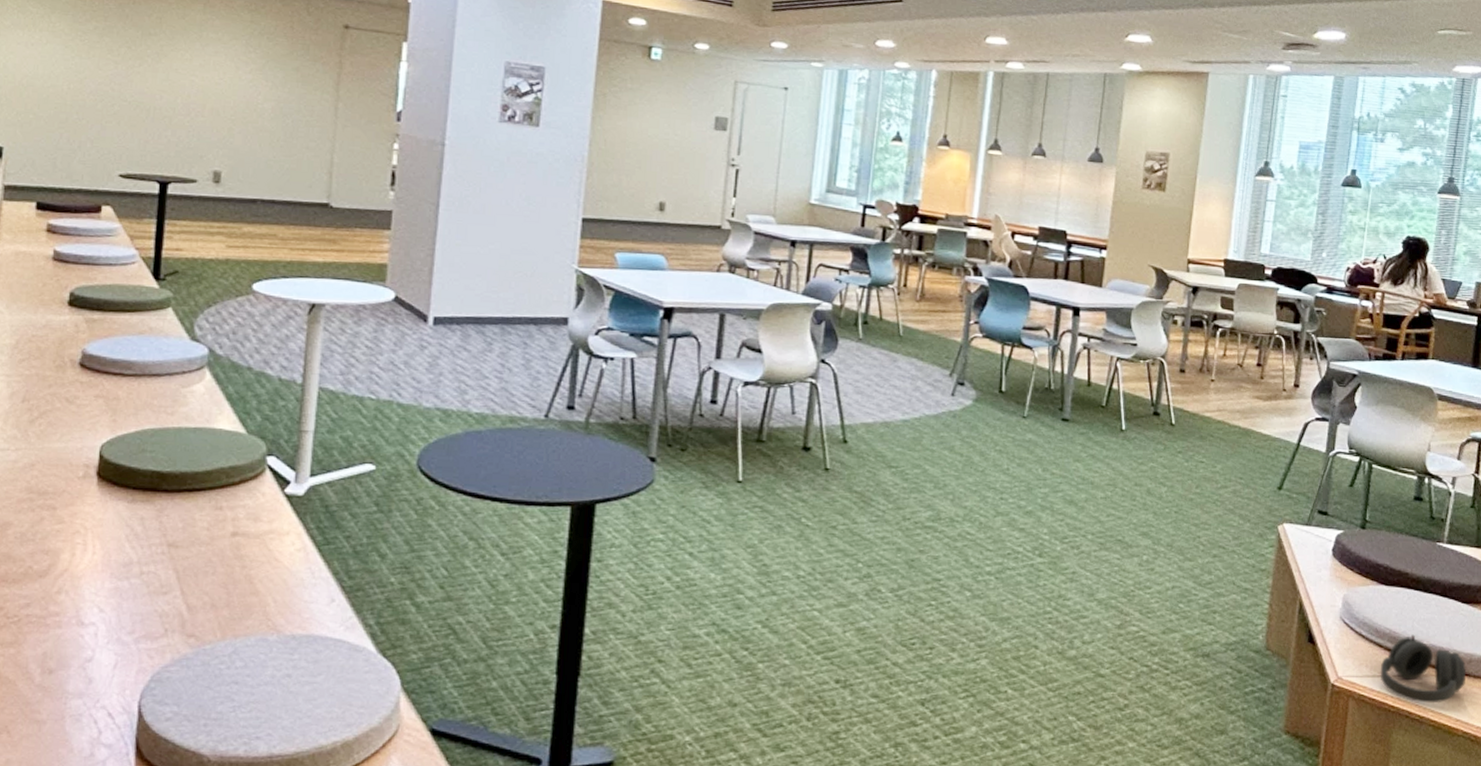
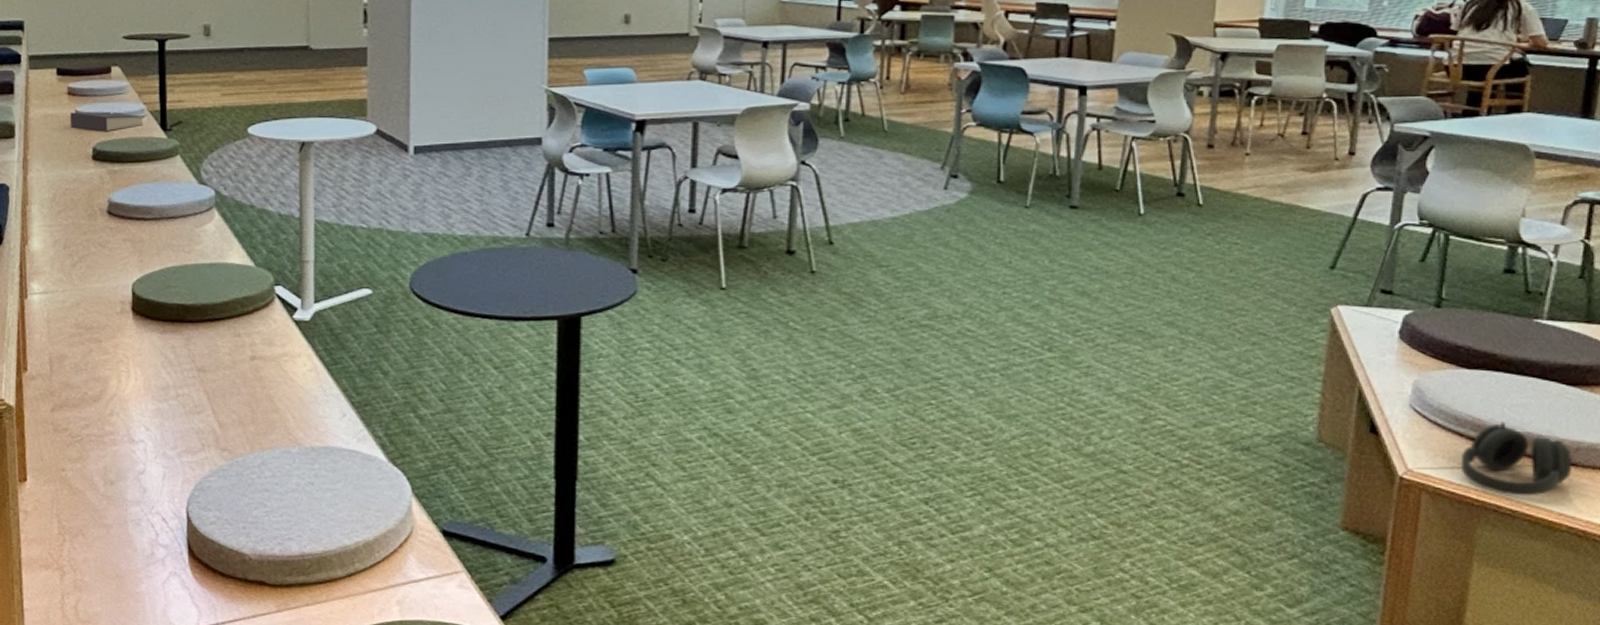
book: none [46,251,133,277] -> present [70,111,143,132]

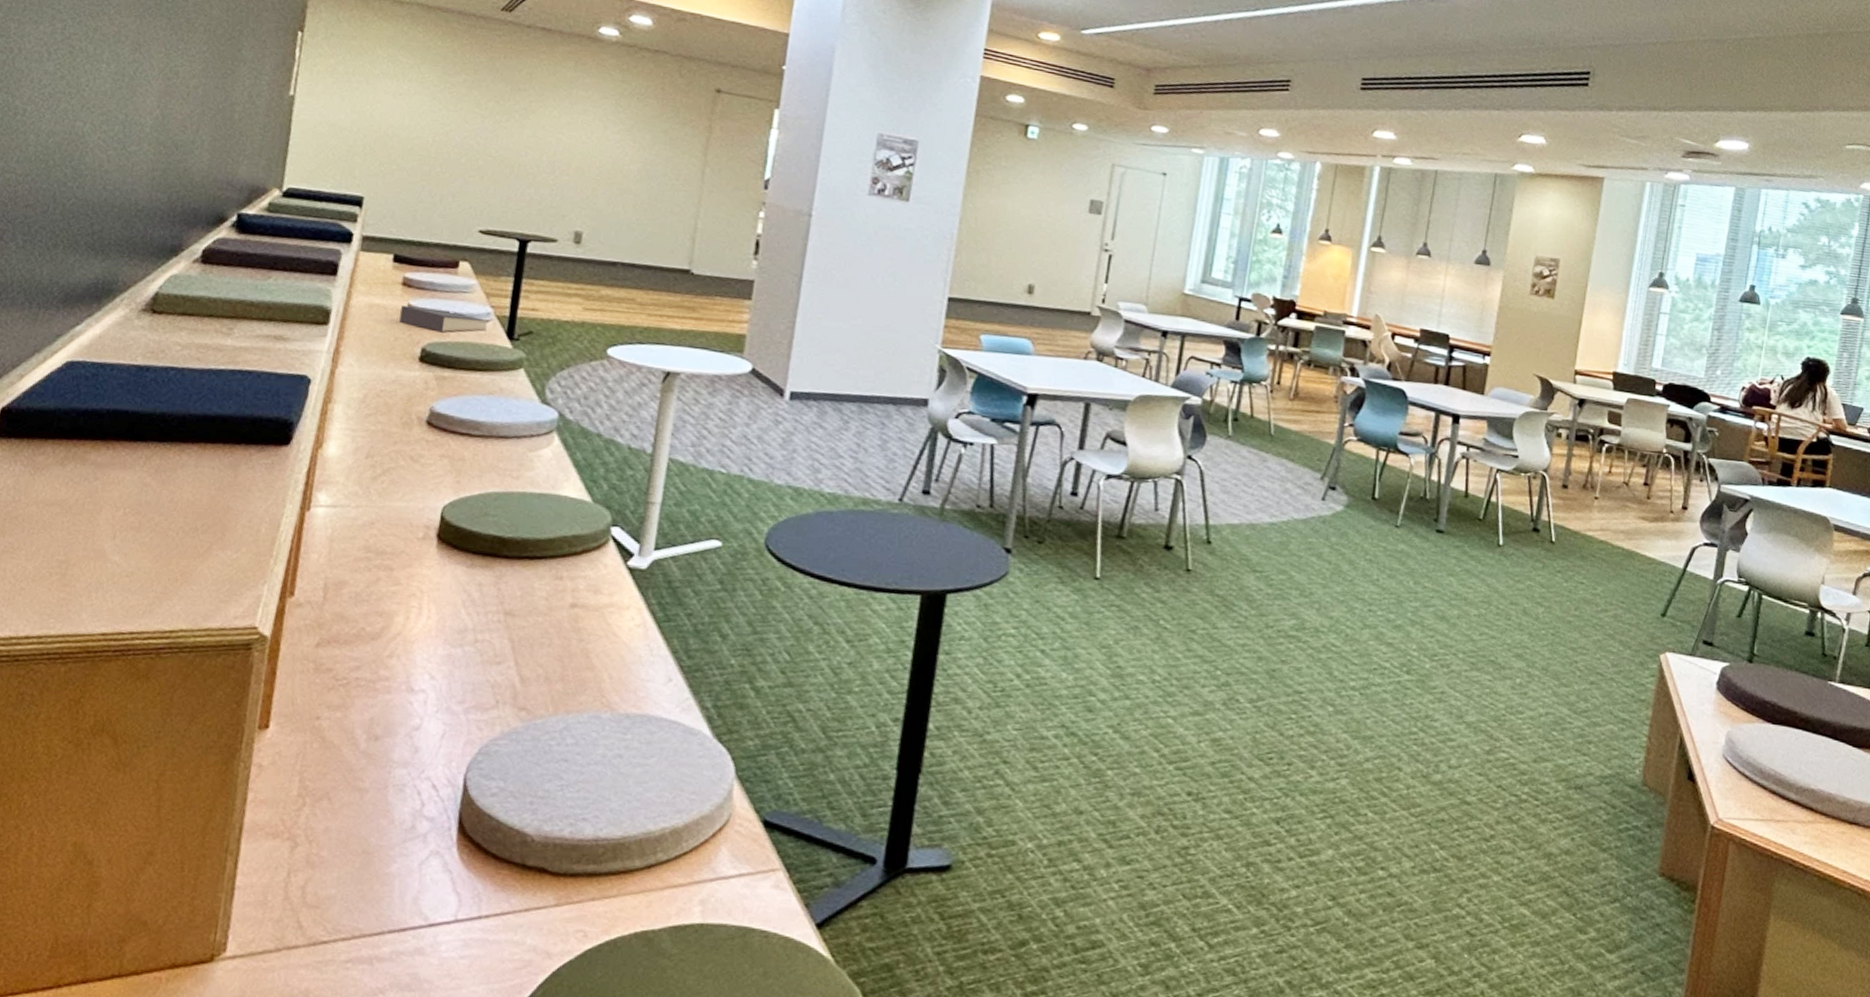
headphones: present [1460,421,1573,496] -> none [1763,777,1856,853]

